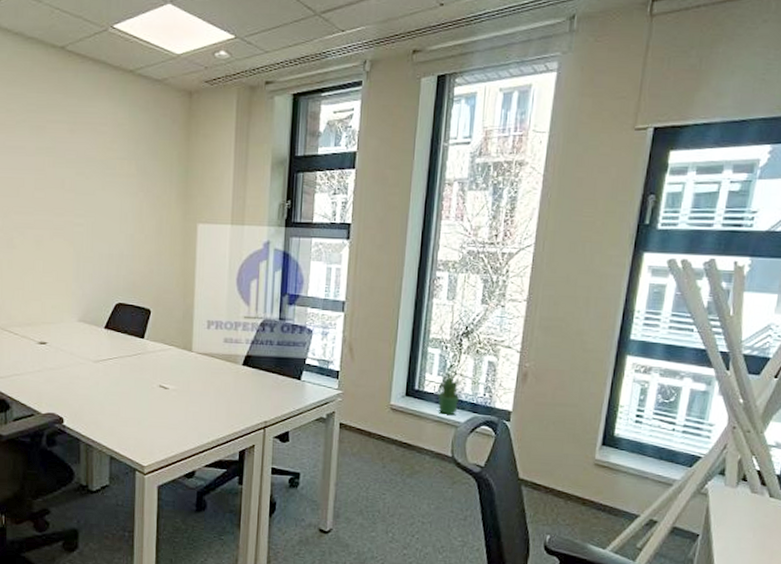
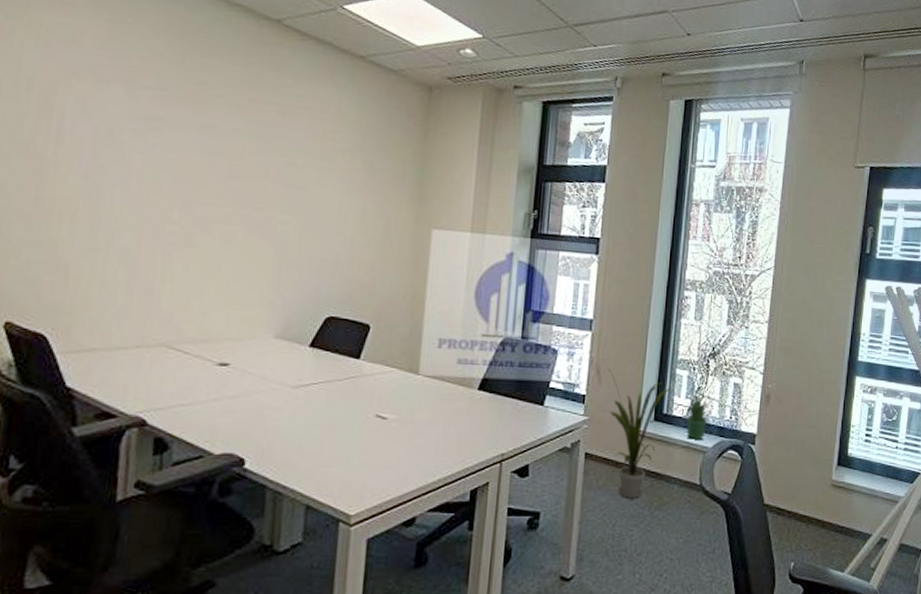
house plant: none [360,347,424,466] -> present [608,369,672,498]

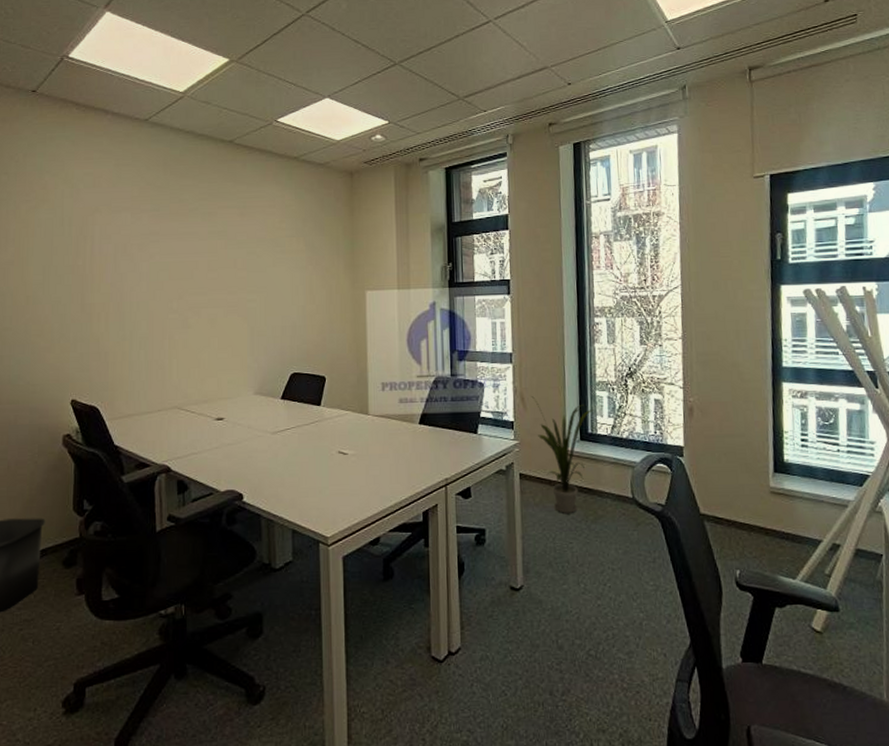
planter: present [686,394,708,441] -> none [610,412,633,456]

